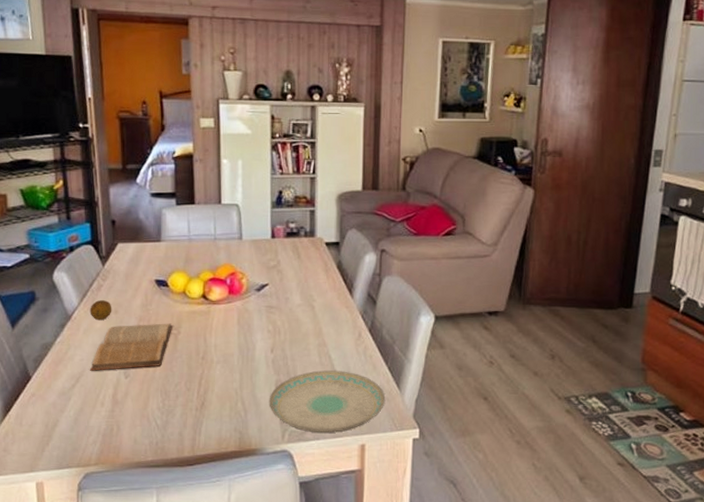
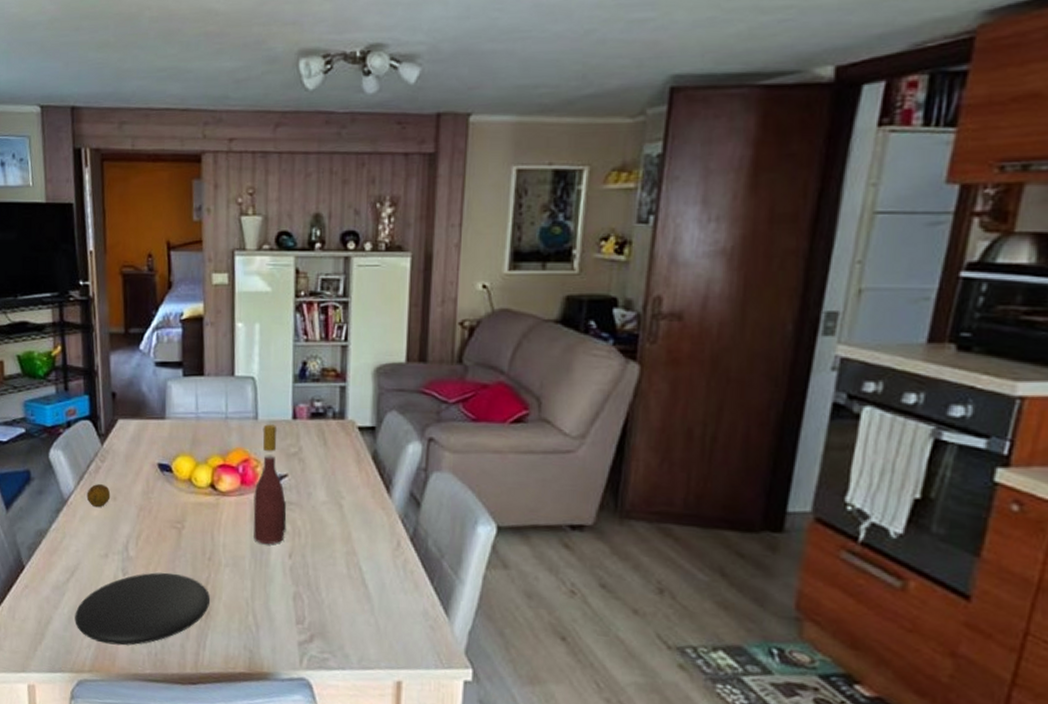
plate: none [80,372,205,439] -> present [75,572,211,646]
book: present [90,323,174,371] -> none [86,514,177,565]
wine bottle: none [240,243,269,343] -> present [253,424,287,545]
plate: present [269,370,386,434] -> none [285,584,430,663]

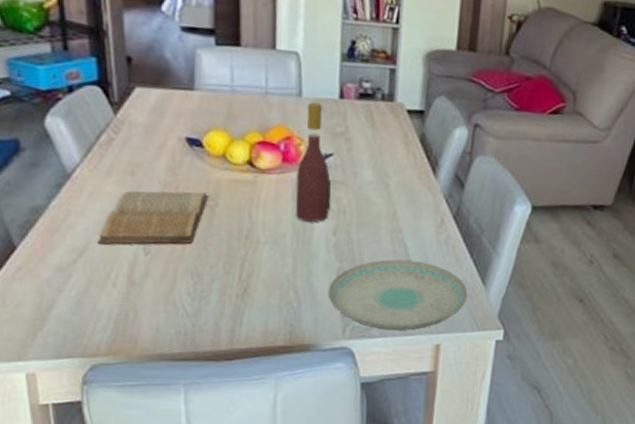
plate: present [75,572,211,646] -> none [85,251,248,327]
fruit: present [86,483,111,507] -> none [96,156,128,182]
book: none [86,514,177,565] -> present [97,190,209,244]
plate: none [285,584,430,663] -> present [328,259,468,331]

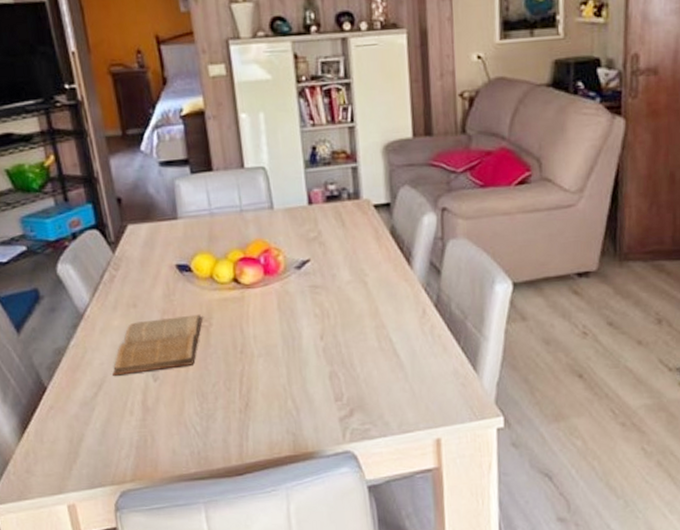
wine bottle: present [295,102,332,223] -> none [278,212,315,330]
plate: present [328,259,468,331] -> none [323,355,461,430]

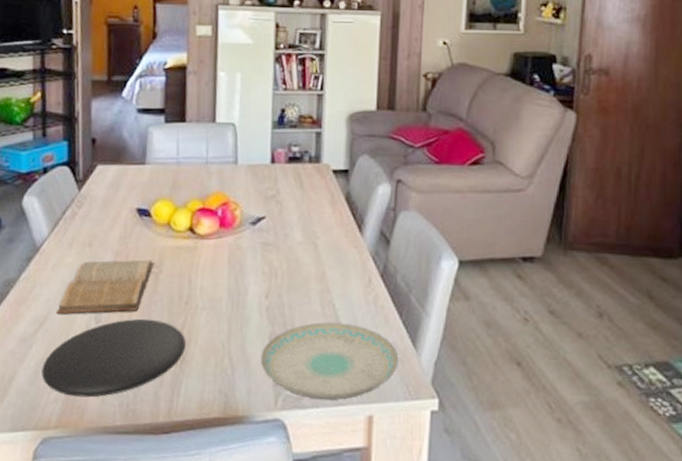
plate: none [108,371,248,451] -> present [41,318,186,398]
plate: none [323,355,461,430] -> present [260,322,399,400]

